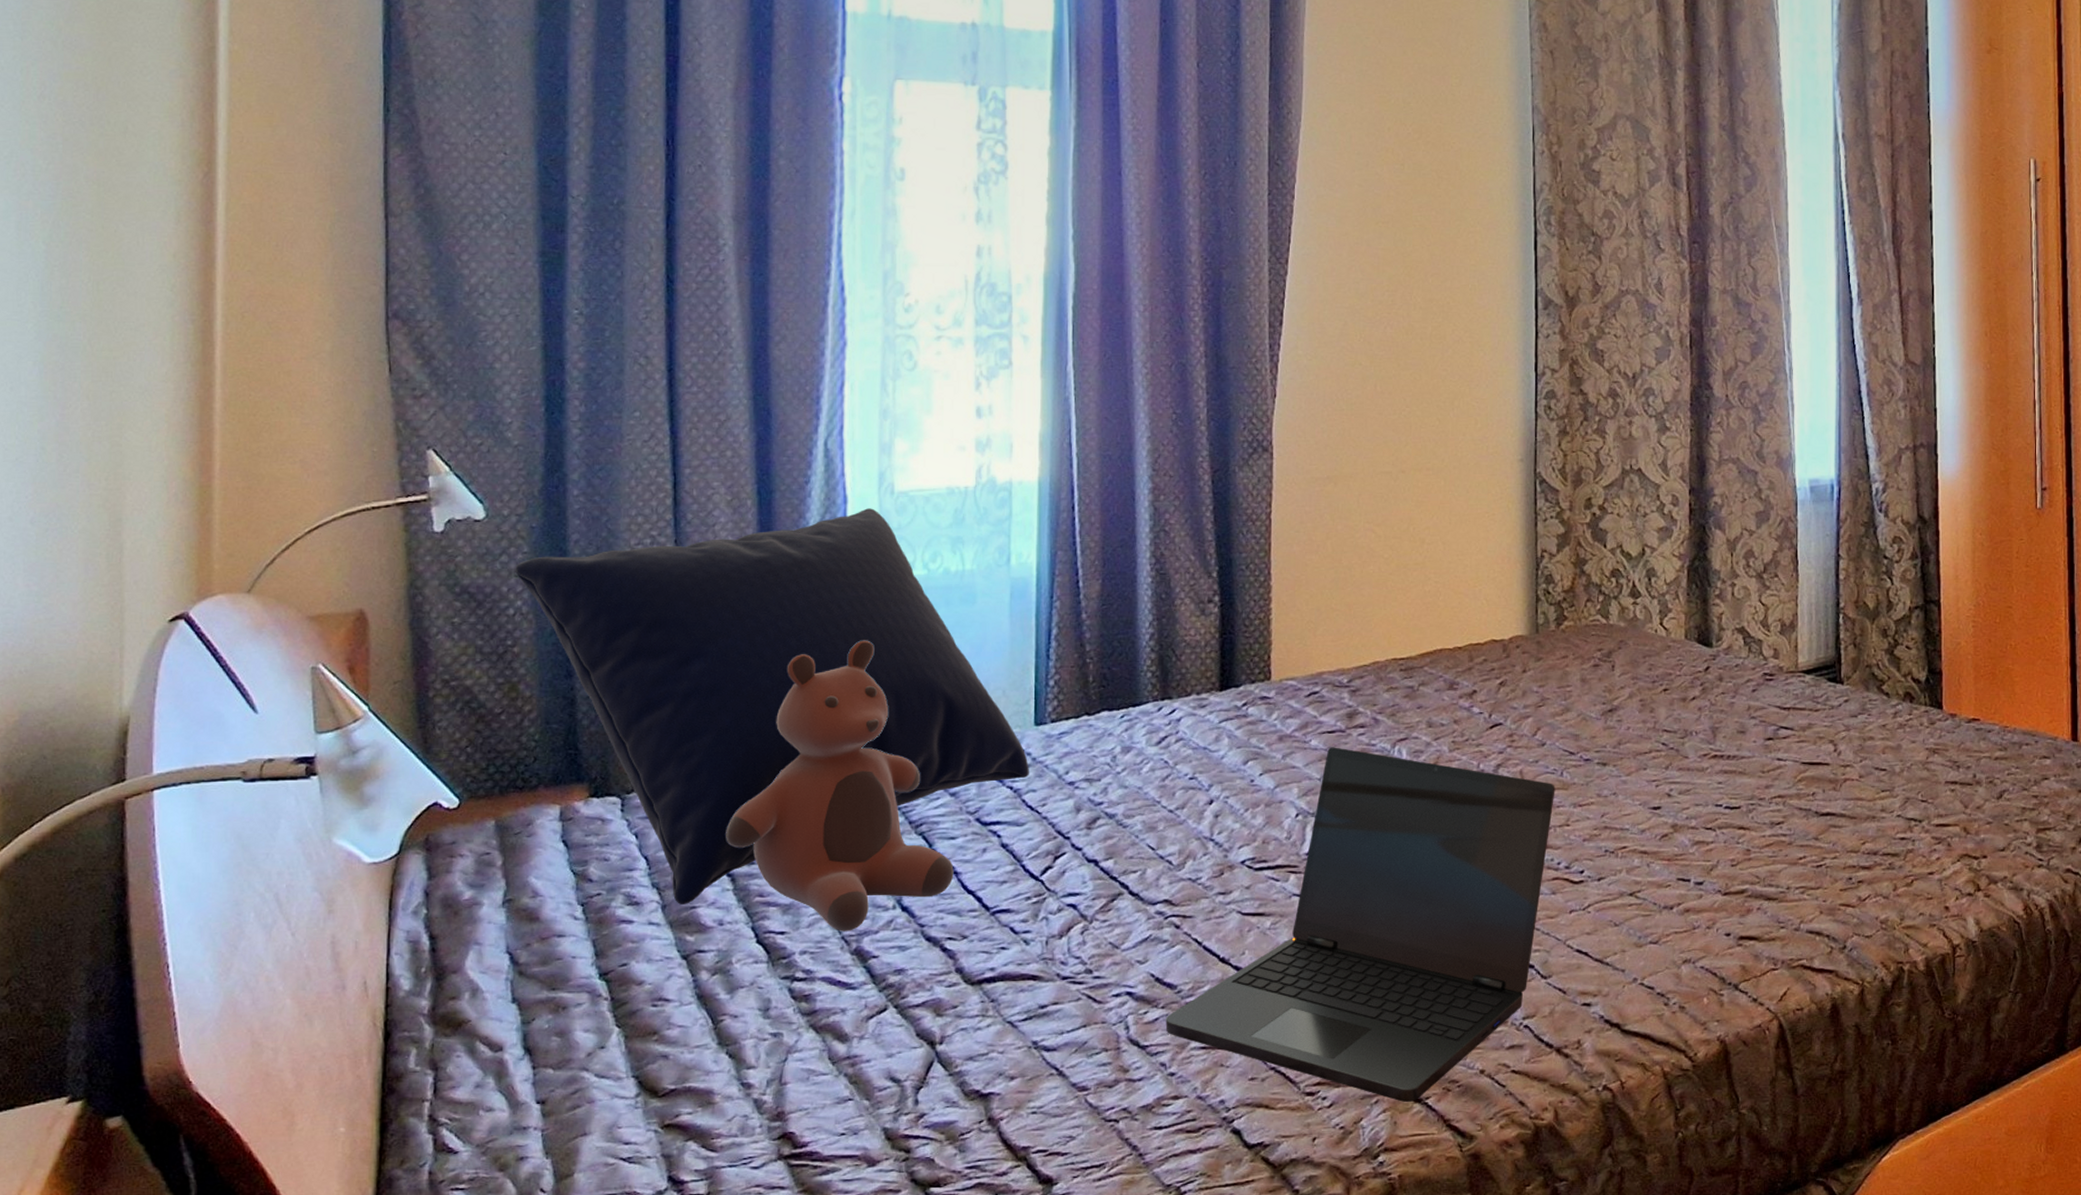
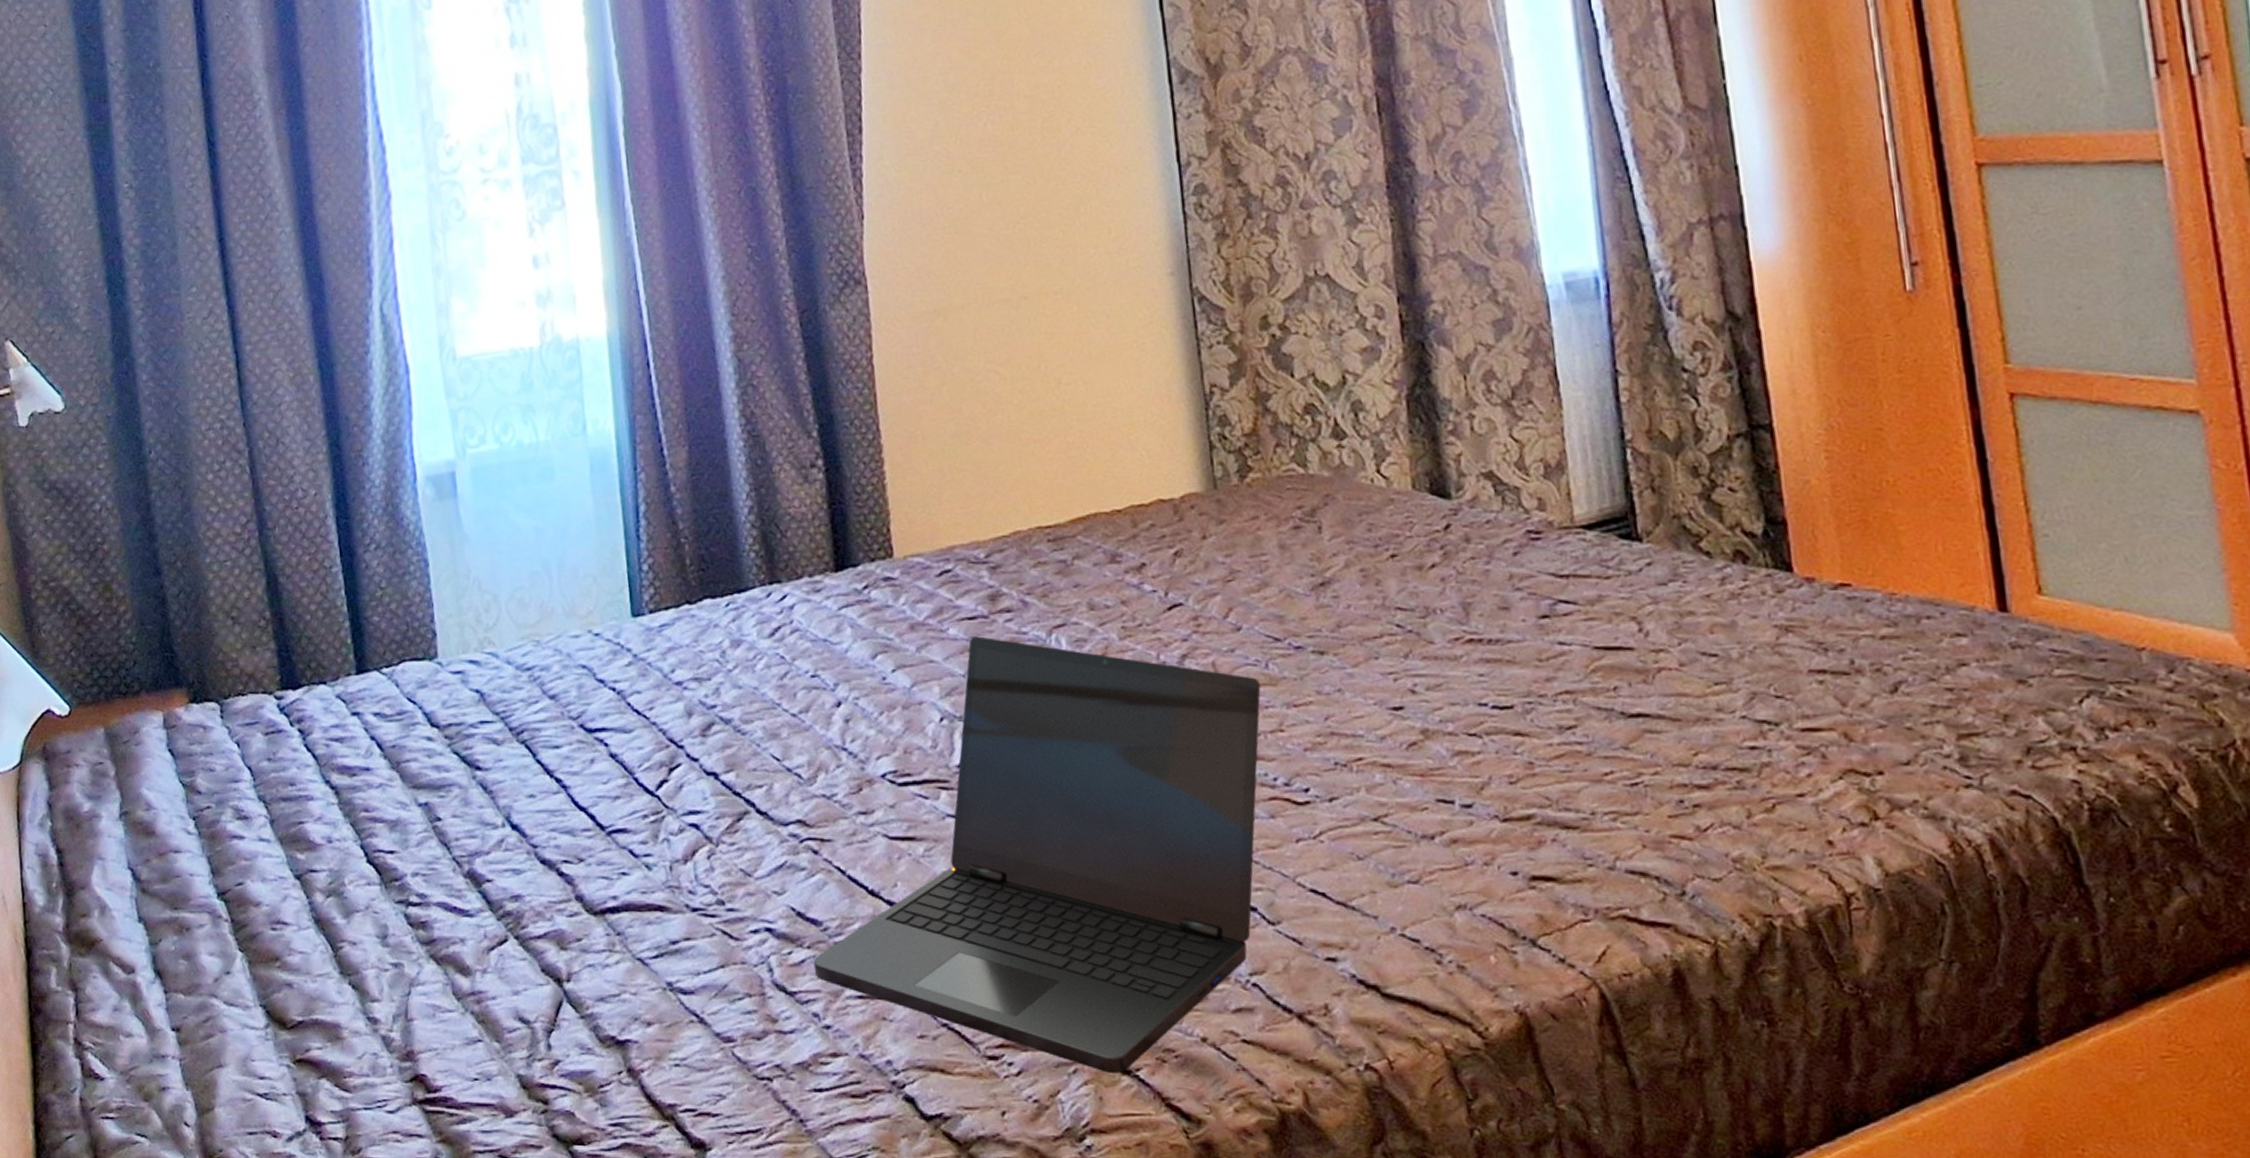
cushion: present [515,508,1029,904] -> none [96,377,632,819]
teddy bear: present [726,640,954,932] -> none [324,525,563,852]

